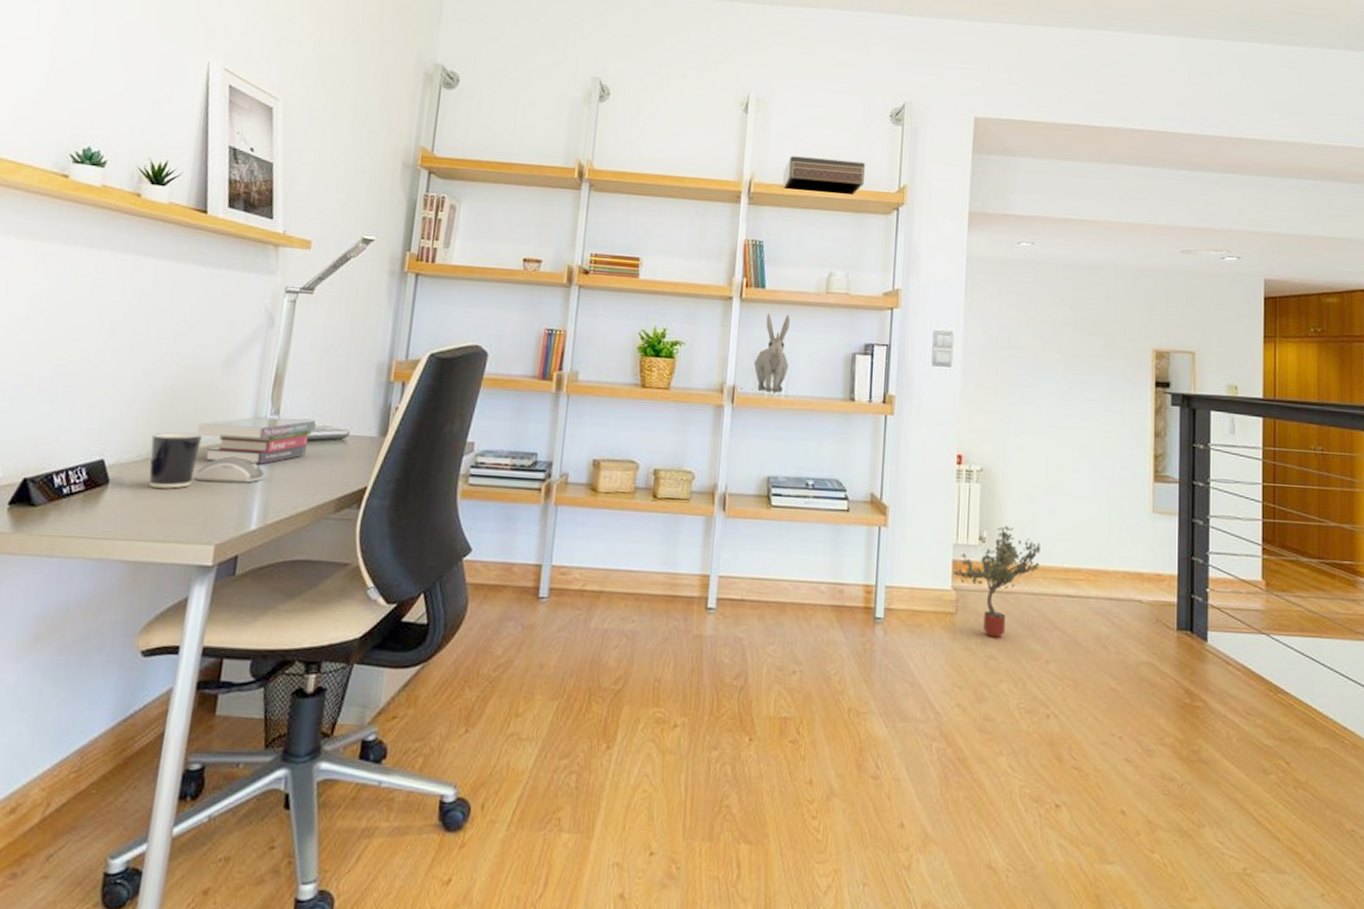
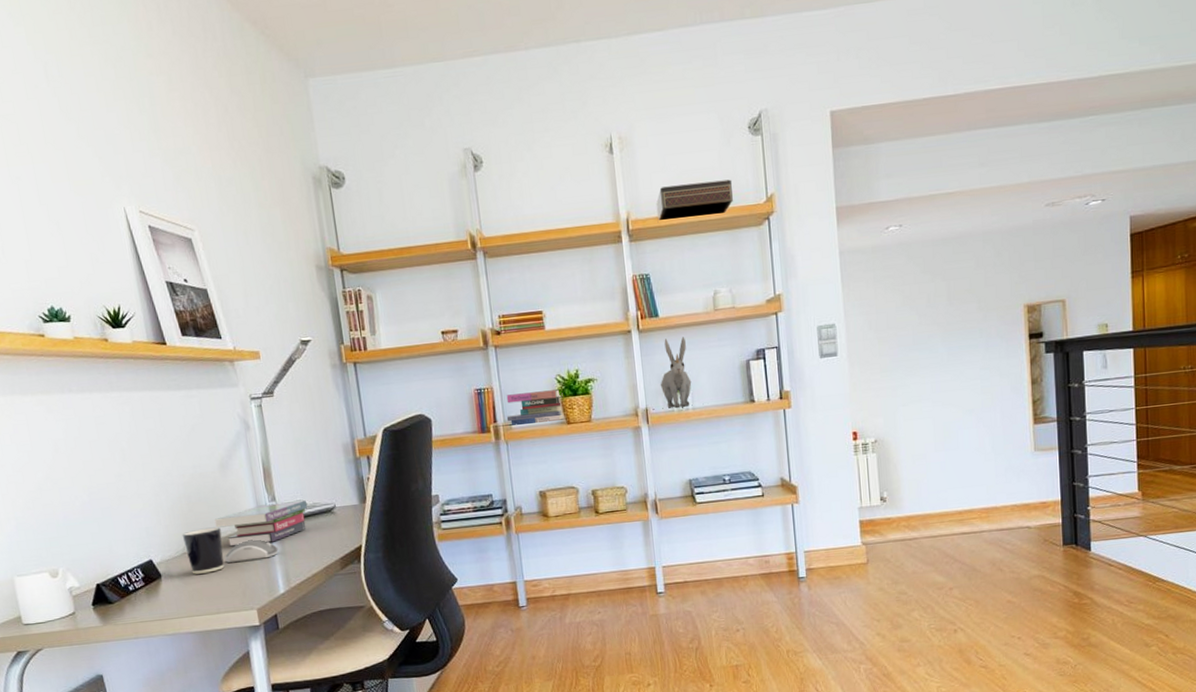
books: none [574,342,644,382] -> present [506,389,564,425]
potted tree: present [953,525,1040,638] -> none [860,484,936,577]

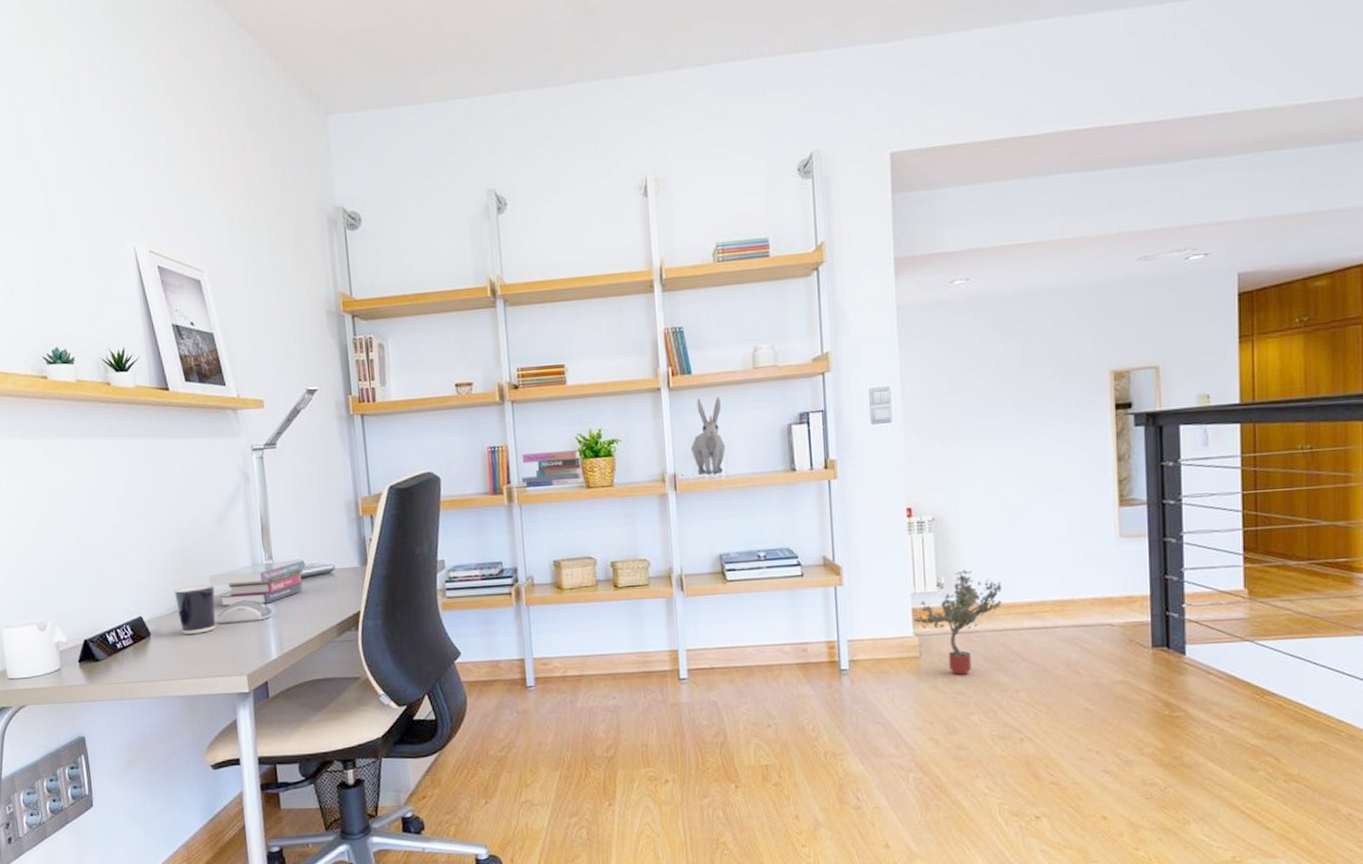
decorative box: present [656,179,733,223] -> none [692,226,778,272]
potted tree: none [860,484,936,577] -> present [913,569,1002,675]

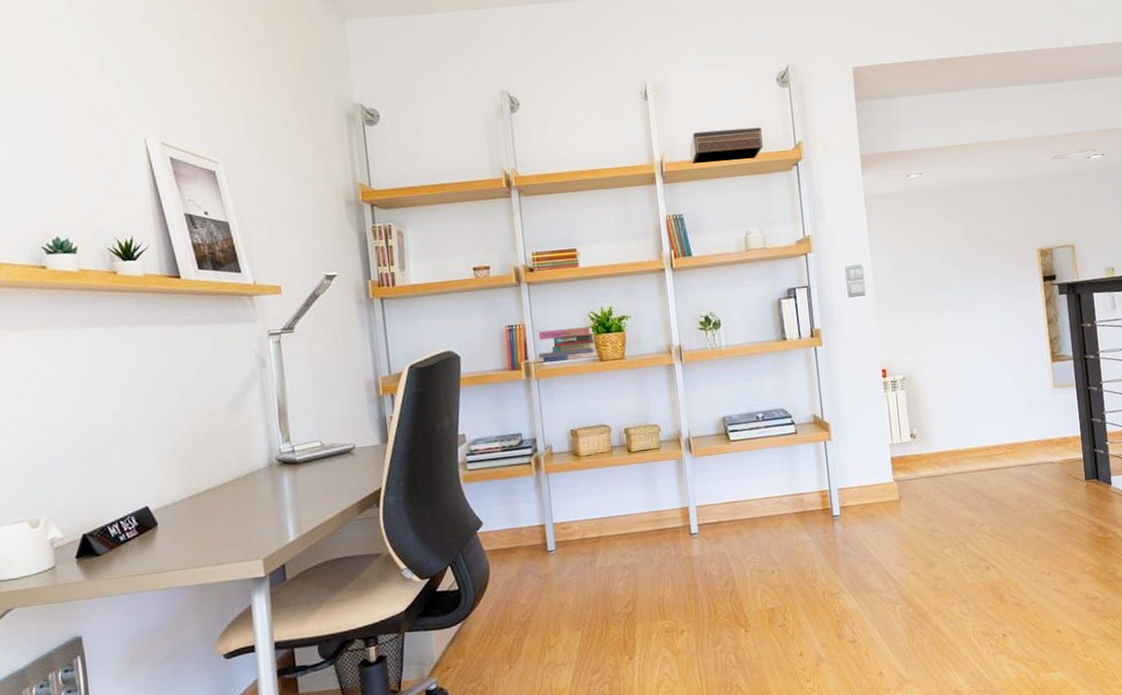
mug: present [174,584,216,634] -> none [184,470,230,522]
books: present [208,560,305,607] -> none [221,441,324,491]
computer mouse: present [216,599,273,623] -> none [230,483,290,509]
decorative figurine: present [690,396,726,476] -> none [693,275,725,346]
decorative box: none [692,226,778,272] -> present [689,127,763,166]
potted tree: present [913,569,1002,675] -> none [892,420,965,514]

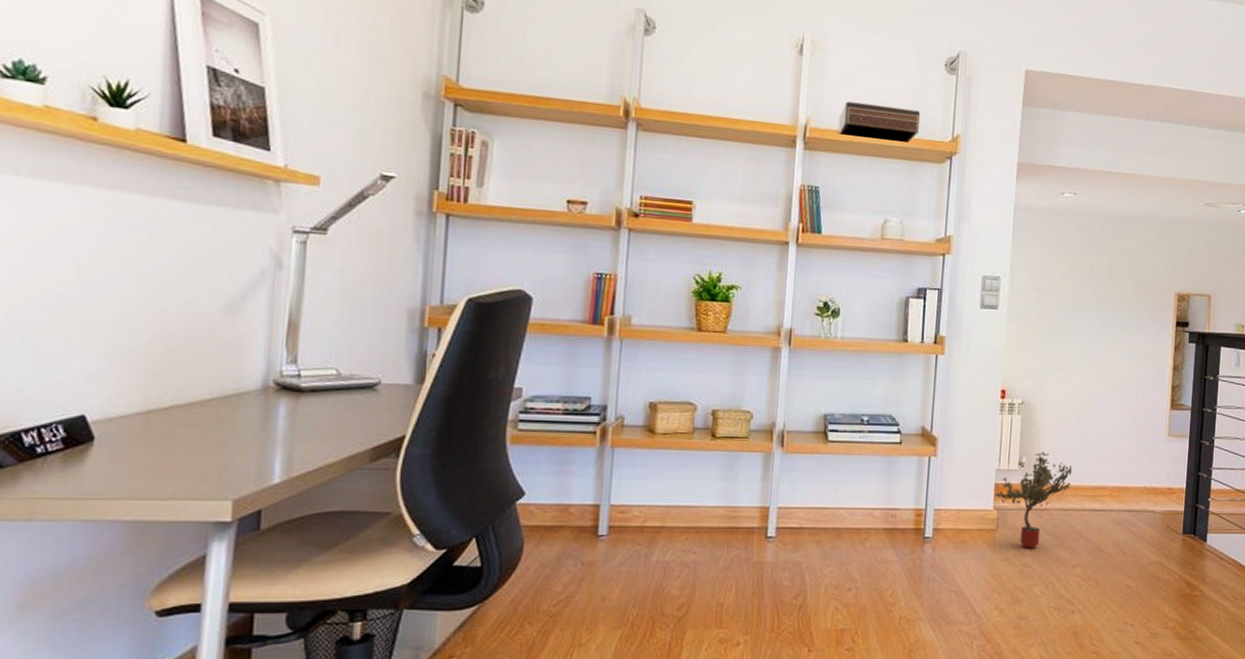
books: present [538,326,597,363] -> none [626,286,699,325]
potted tree: none [892,420,965,514] -> present [995,451,1072,549]

